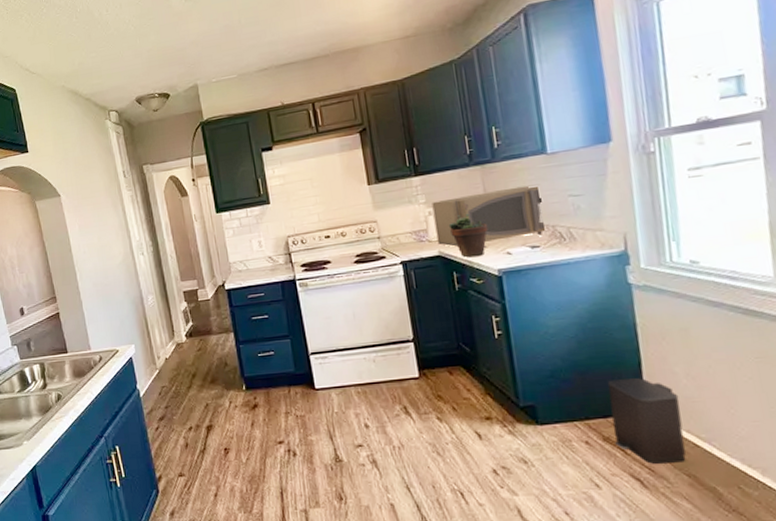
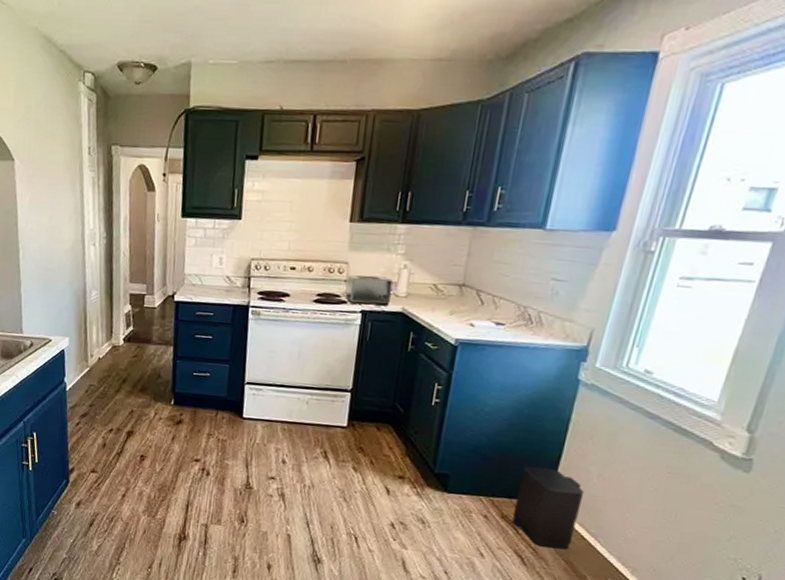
toaster: none [379,226,426,258] -> present [344,275,393,307]
microwave: present [432,184,548,247] -> none [404,255,528,314]
succulent plant: present [448,203,489,257] -> none [420,263,460,322]

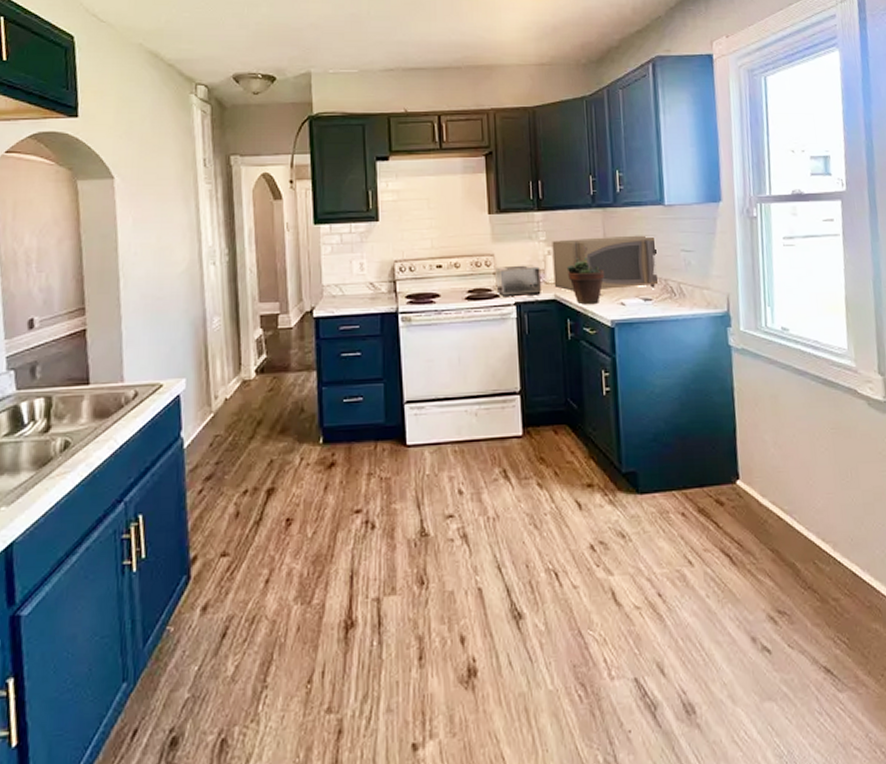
microwave: none [404,255,528,314] -> present [552,235,661,292]
succulent plant: none [420,263,460,322] -> present [566,246,605,305]
pedal bin: present [511,466,584,550] -> none [705,444,771,538]

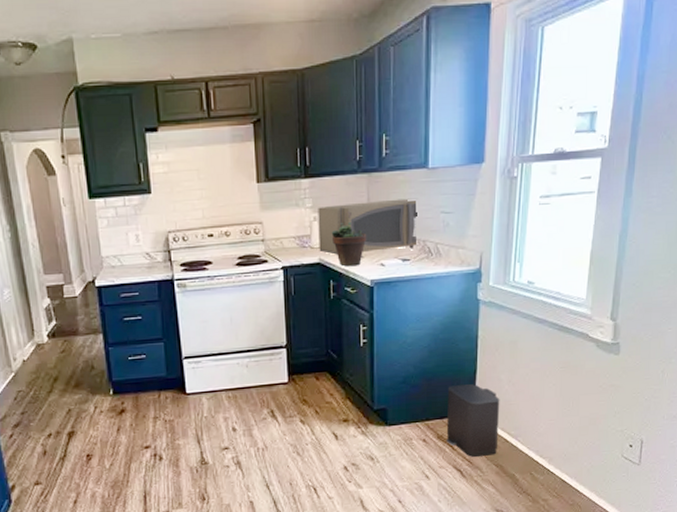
toaster: present [495,265,541,298] -> none [264,231,307,263]
pedal bin: none [705,444,771,538] -> present [446,383,500,457]

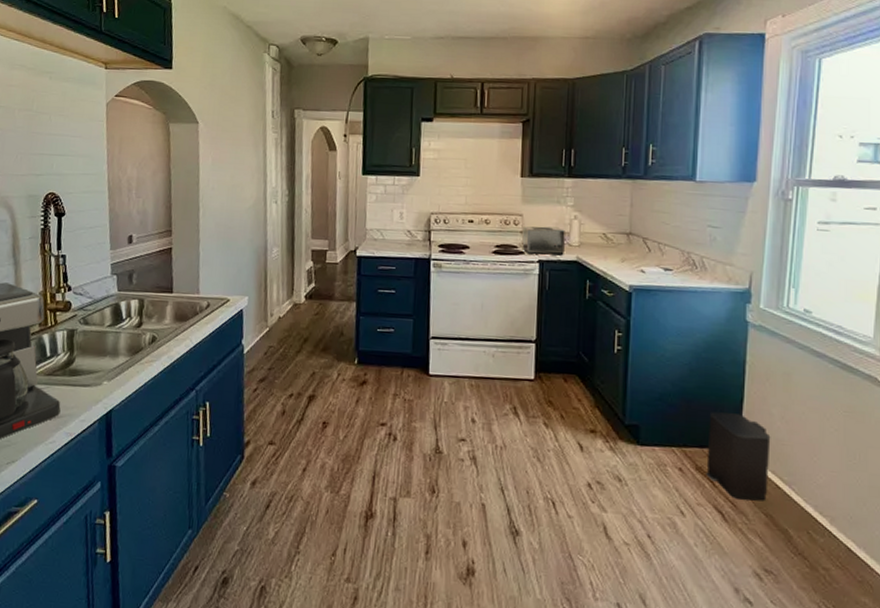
toaster: none [264,231,307,263] -> present [522,226,565,256]
microwave: present [318,198,419,255] -> none [577,206,684,260]
succulent plant: present [331,211,367,267] -> none [591,214,628,269]

